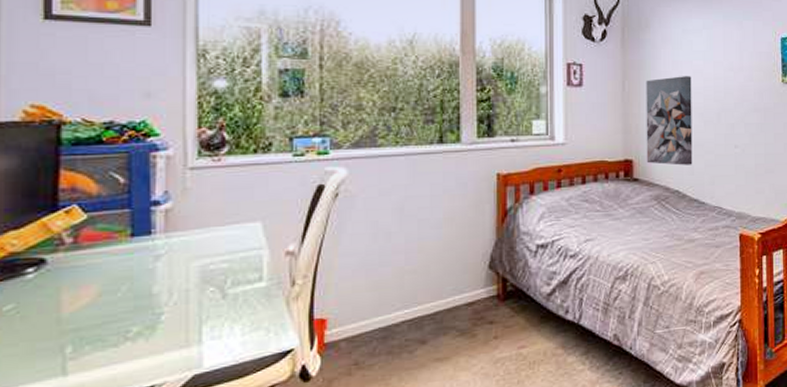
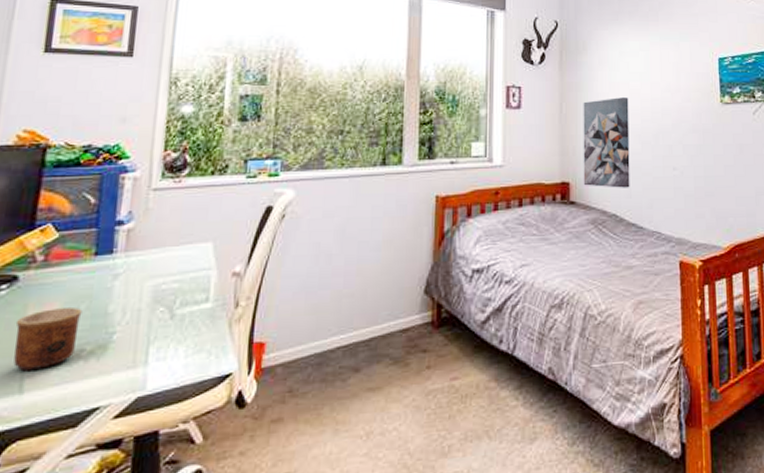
cup: none [49,289,124,354] -> present [13,308,82,372]

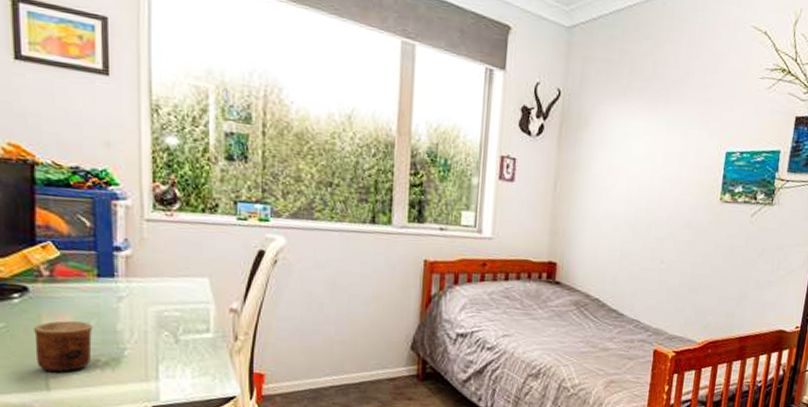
wall art: present [583,97,630,188] -> none [570,182,626,275]

